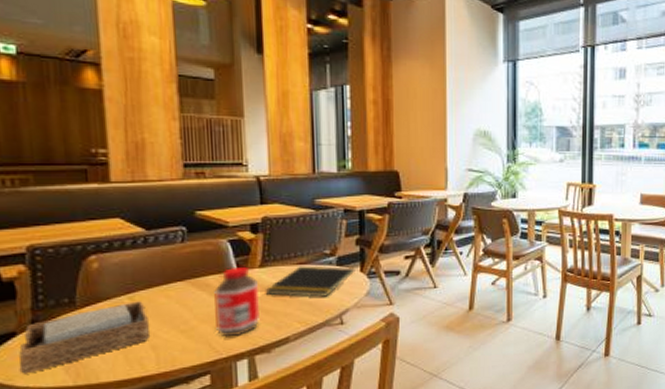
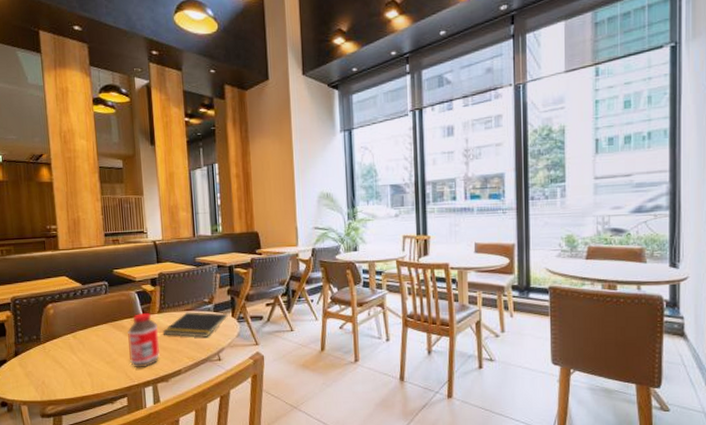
napkin holder: present [19,301,151,374] -> none [8,339,87,390]

